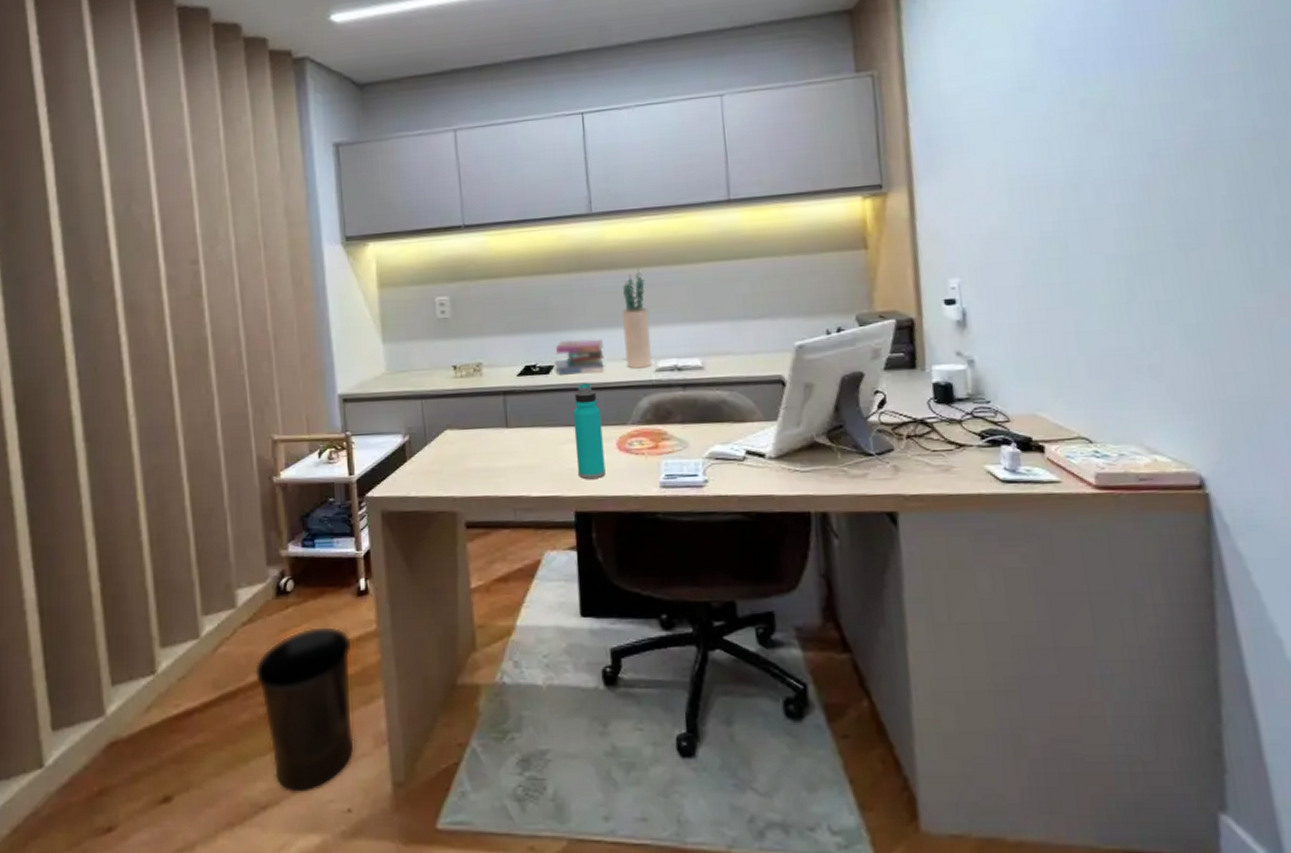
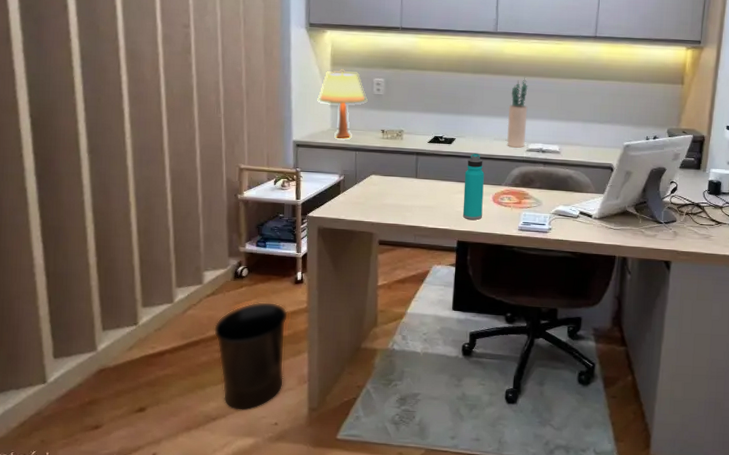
table lamp: none [367,293,427,385] -> present [319,71,366,139]
books: present [554,338,604,375] -> none [456,121,492,148]

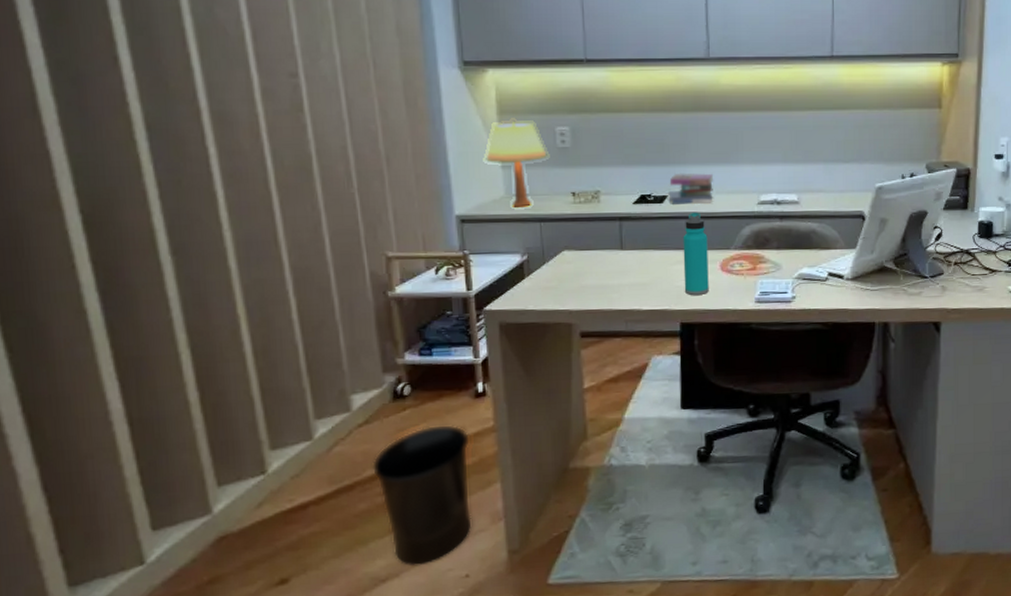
books: none [456,121,492,148] -> present [668,173,713,205]
vase: present [506,77,528,148] -> none [731,112,756,201]

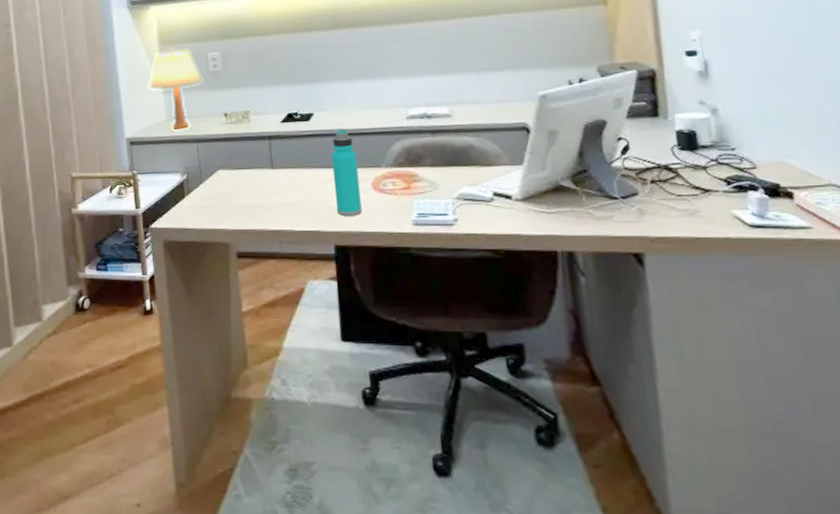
waste bin: present [371,424,472,566] -> none [57,340,142,486]
books: present [668,173,713,205] -> none [314,89,359,122]

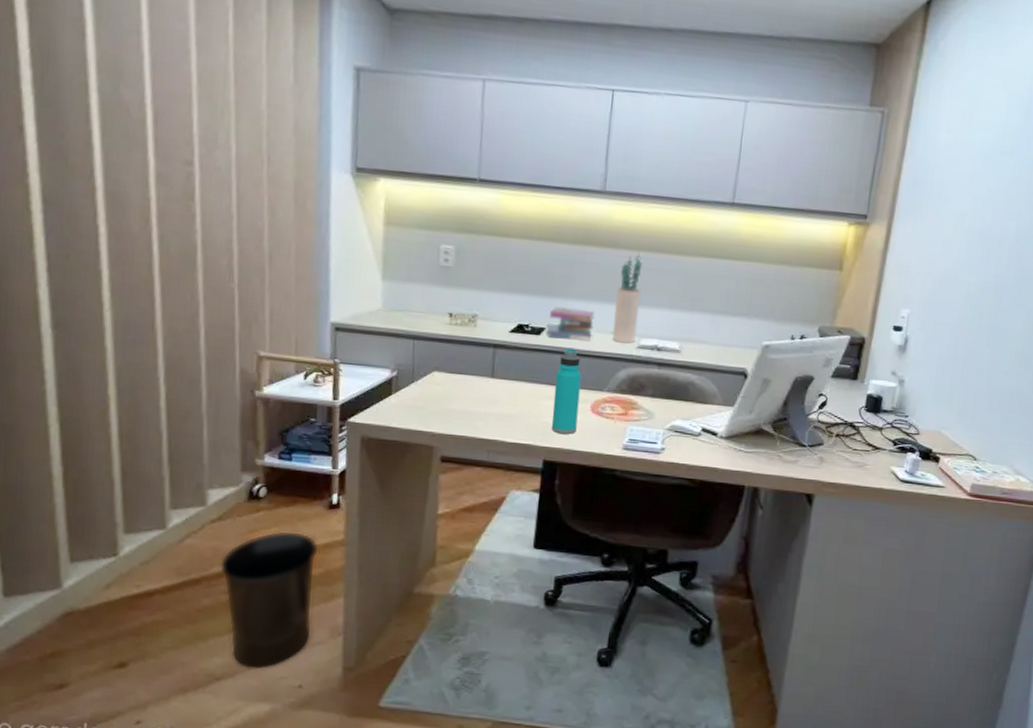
waste bin: none [57,340,142,486] -> present [219,530,320,669]
table lamp: present [150,50,202,130] -> none [367,233,429,323]
books: none [314,89,359,122] -> present [546,306,594,342]
vase: none [374,26,403,117] -> present [612,252,643,344]

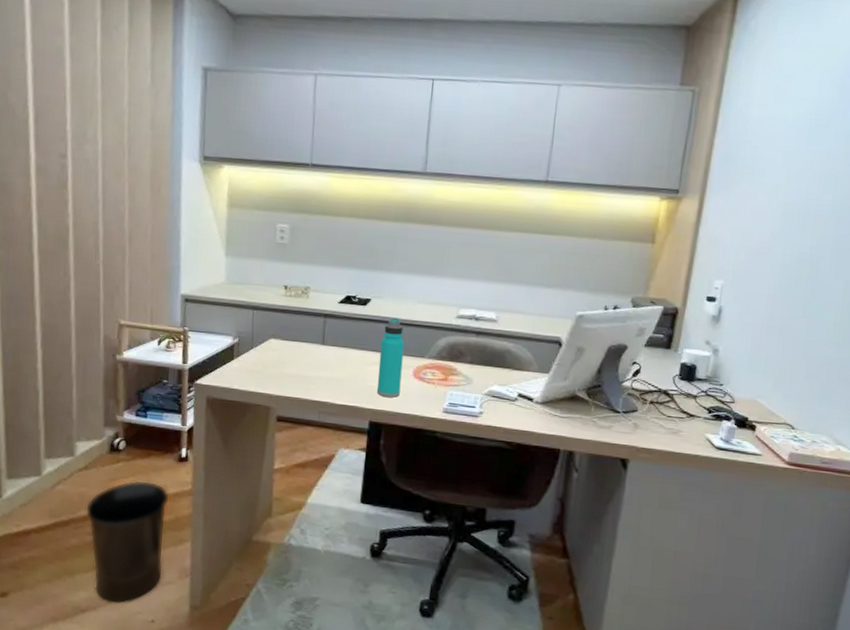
books: present [546,306,594,342] -> none [372,279,416,312]
vase: present [612,252,643,344] -> none [433,228,461,314]

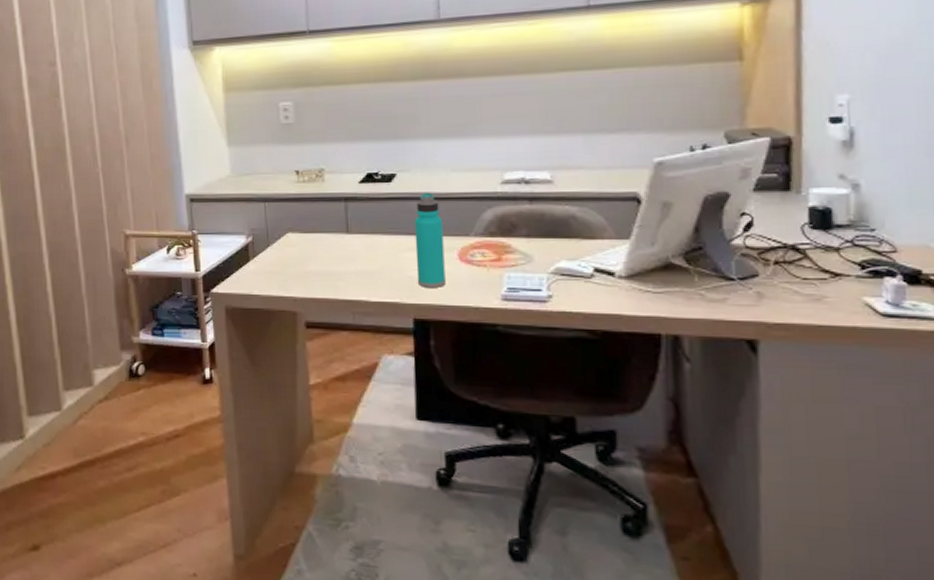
waste bin: present [85,479,170,604] -> none [109,408,199,555]

